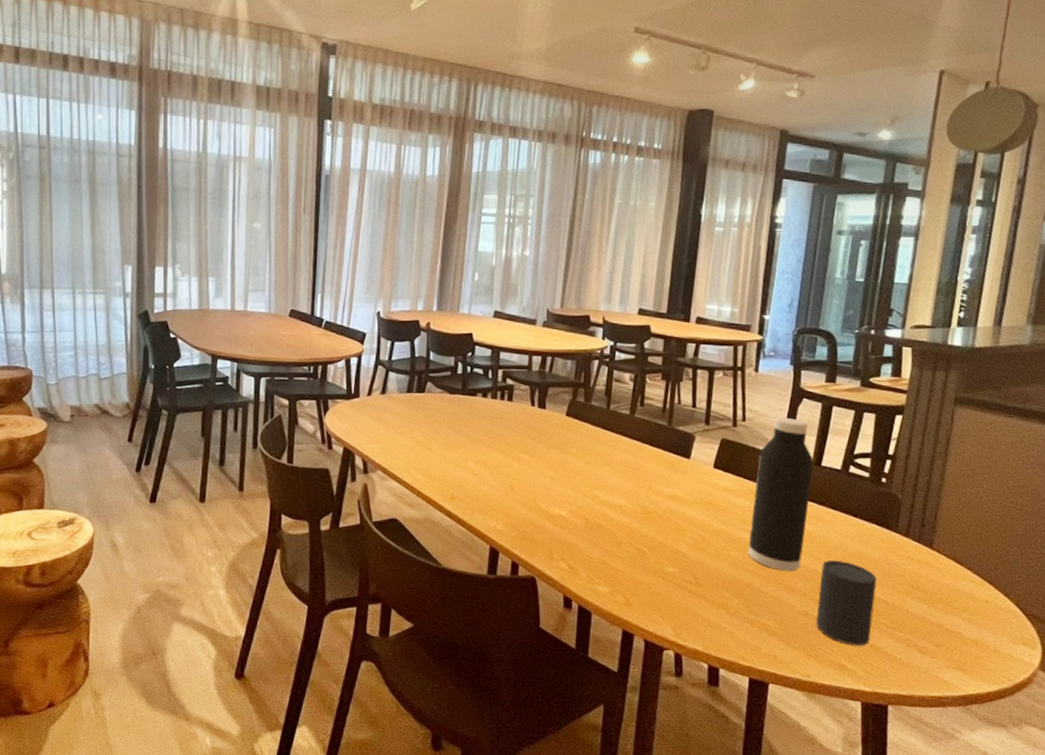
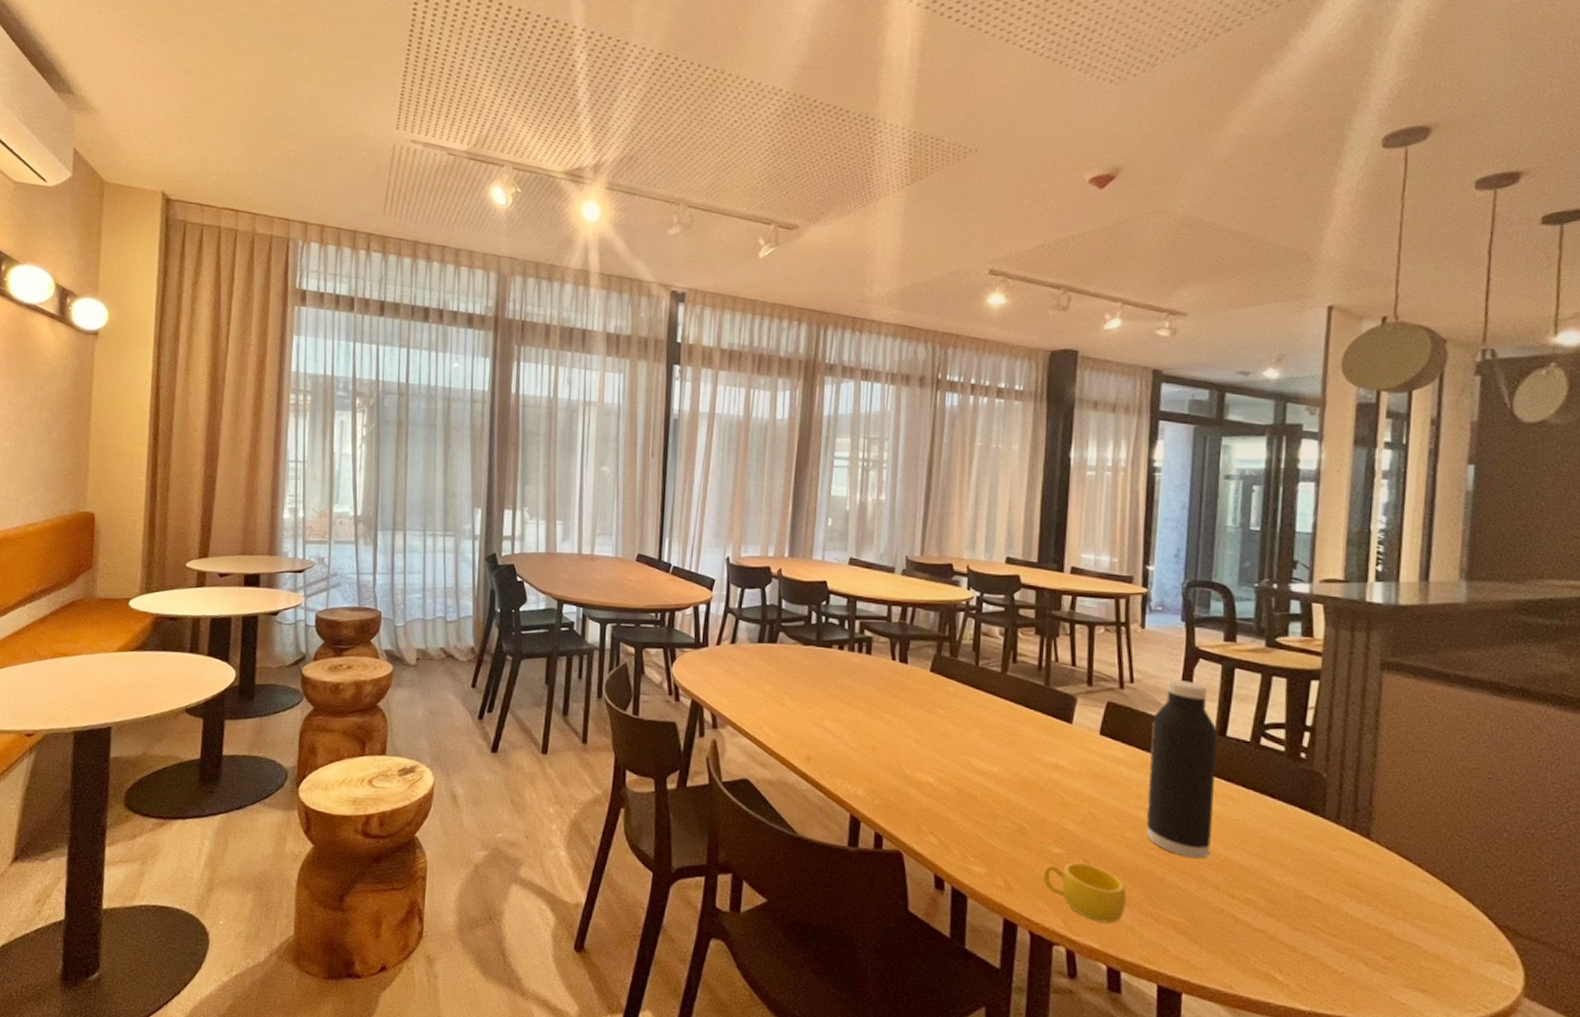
cup: none [658,579,728,629] -> present [1042,862,1127,923]
cup: present [815,559,877,646] -> none [1233,846,1305,954]

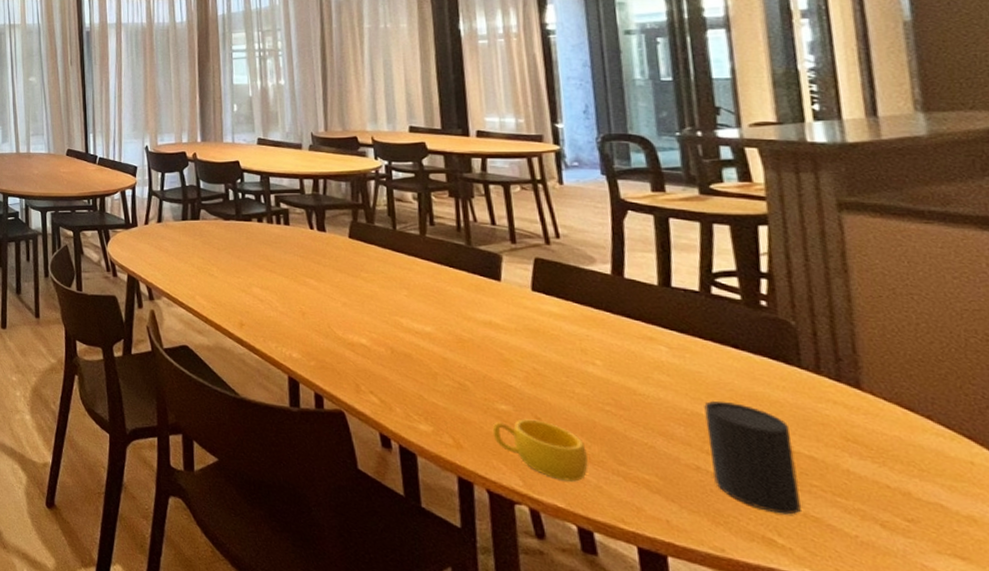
water bottle: present [1146,680,1218,859] -> none [586,233,674,414]
cup: none [1233,846,1305,954] -> present [704,400,801,515]

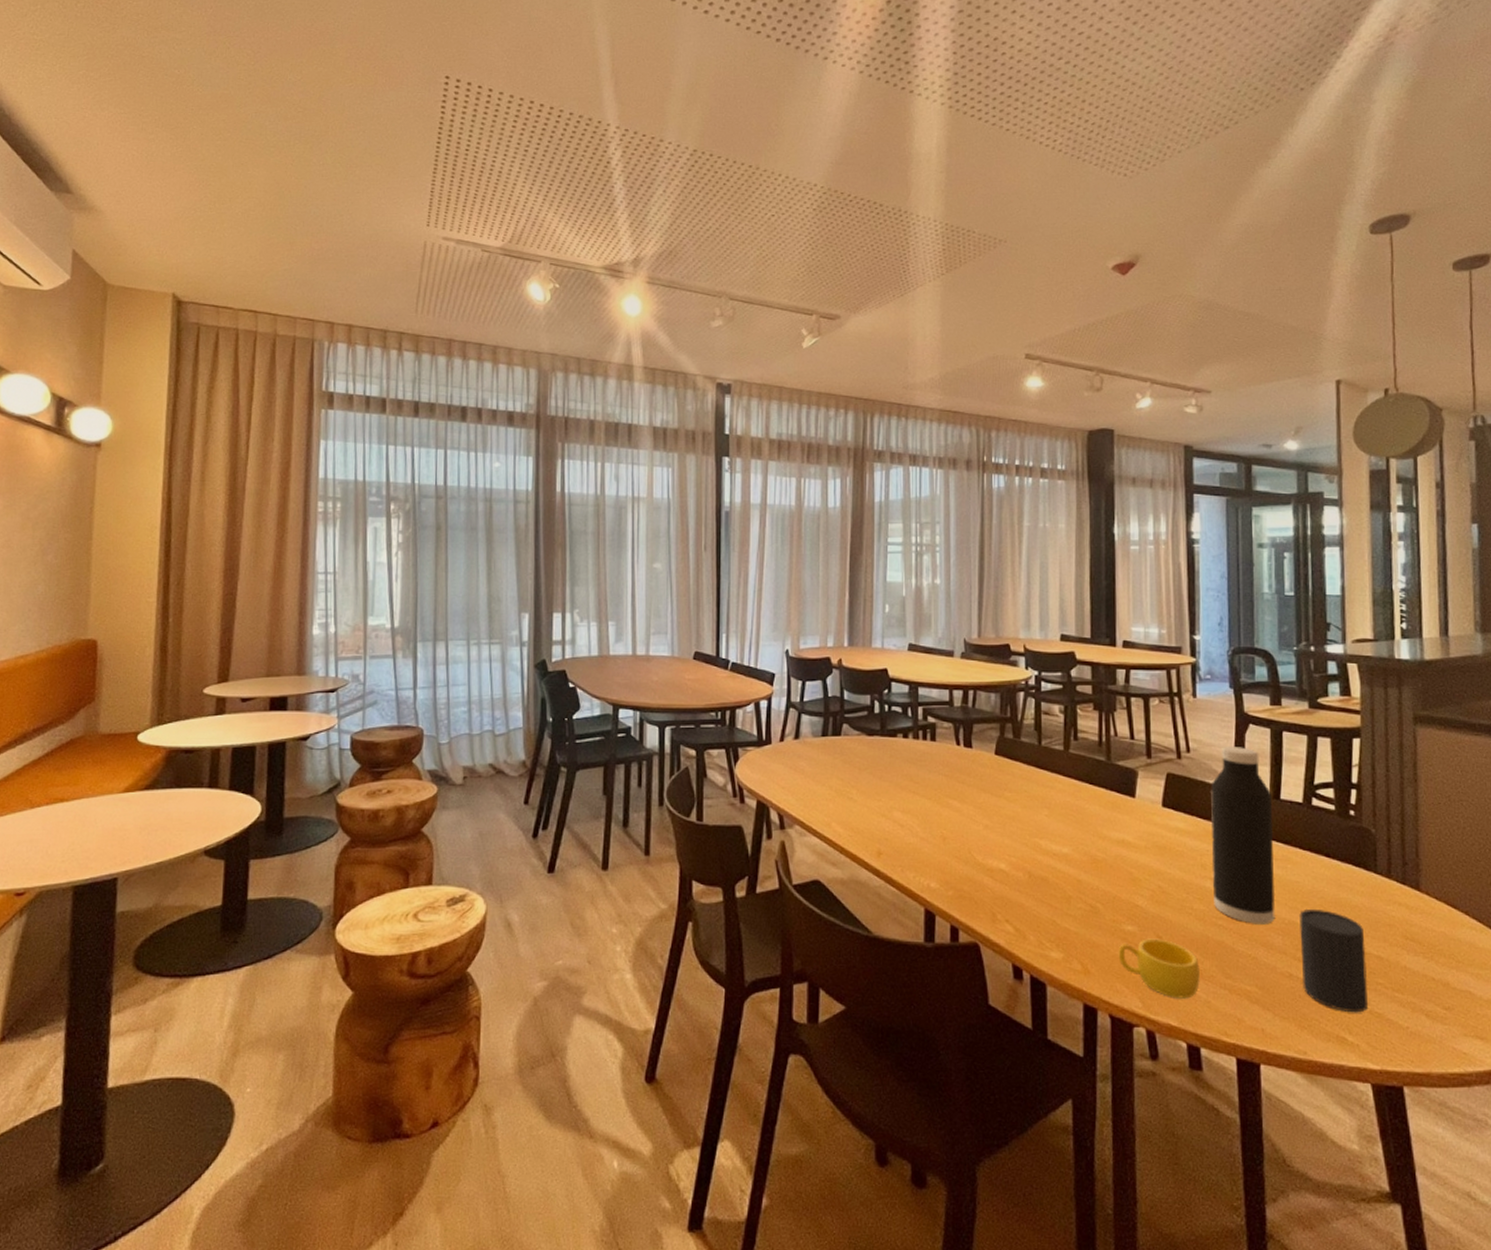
water bottle: none [586,233,674,414] -> present [1211,747,1275,924]

